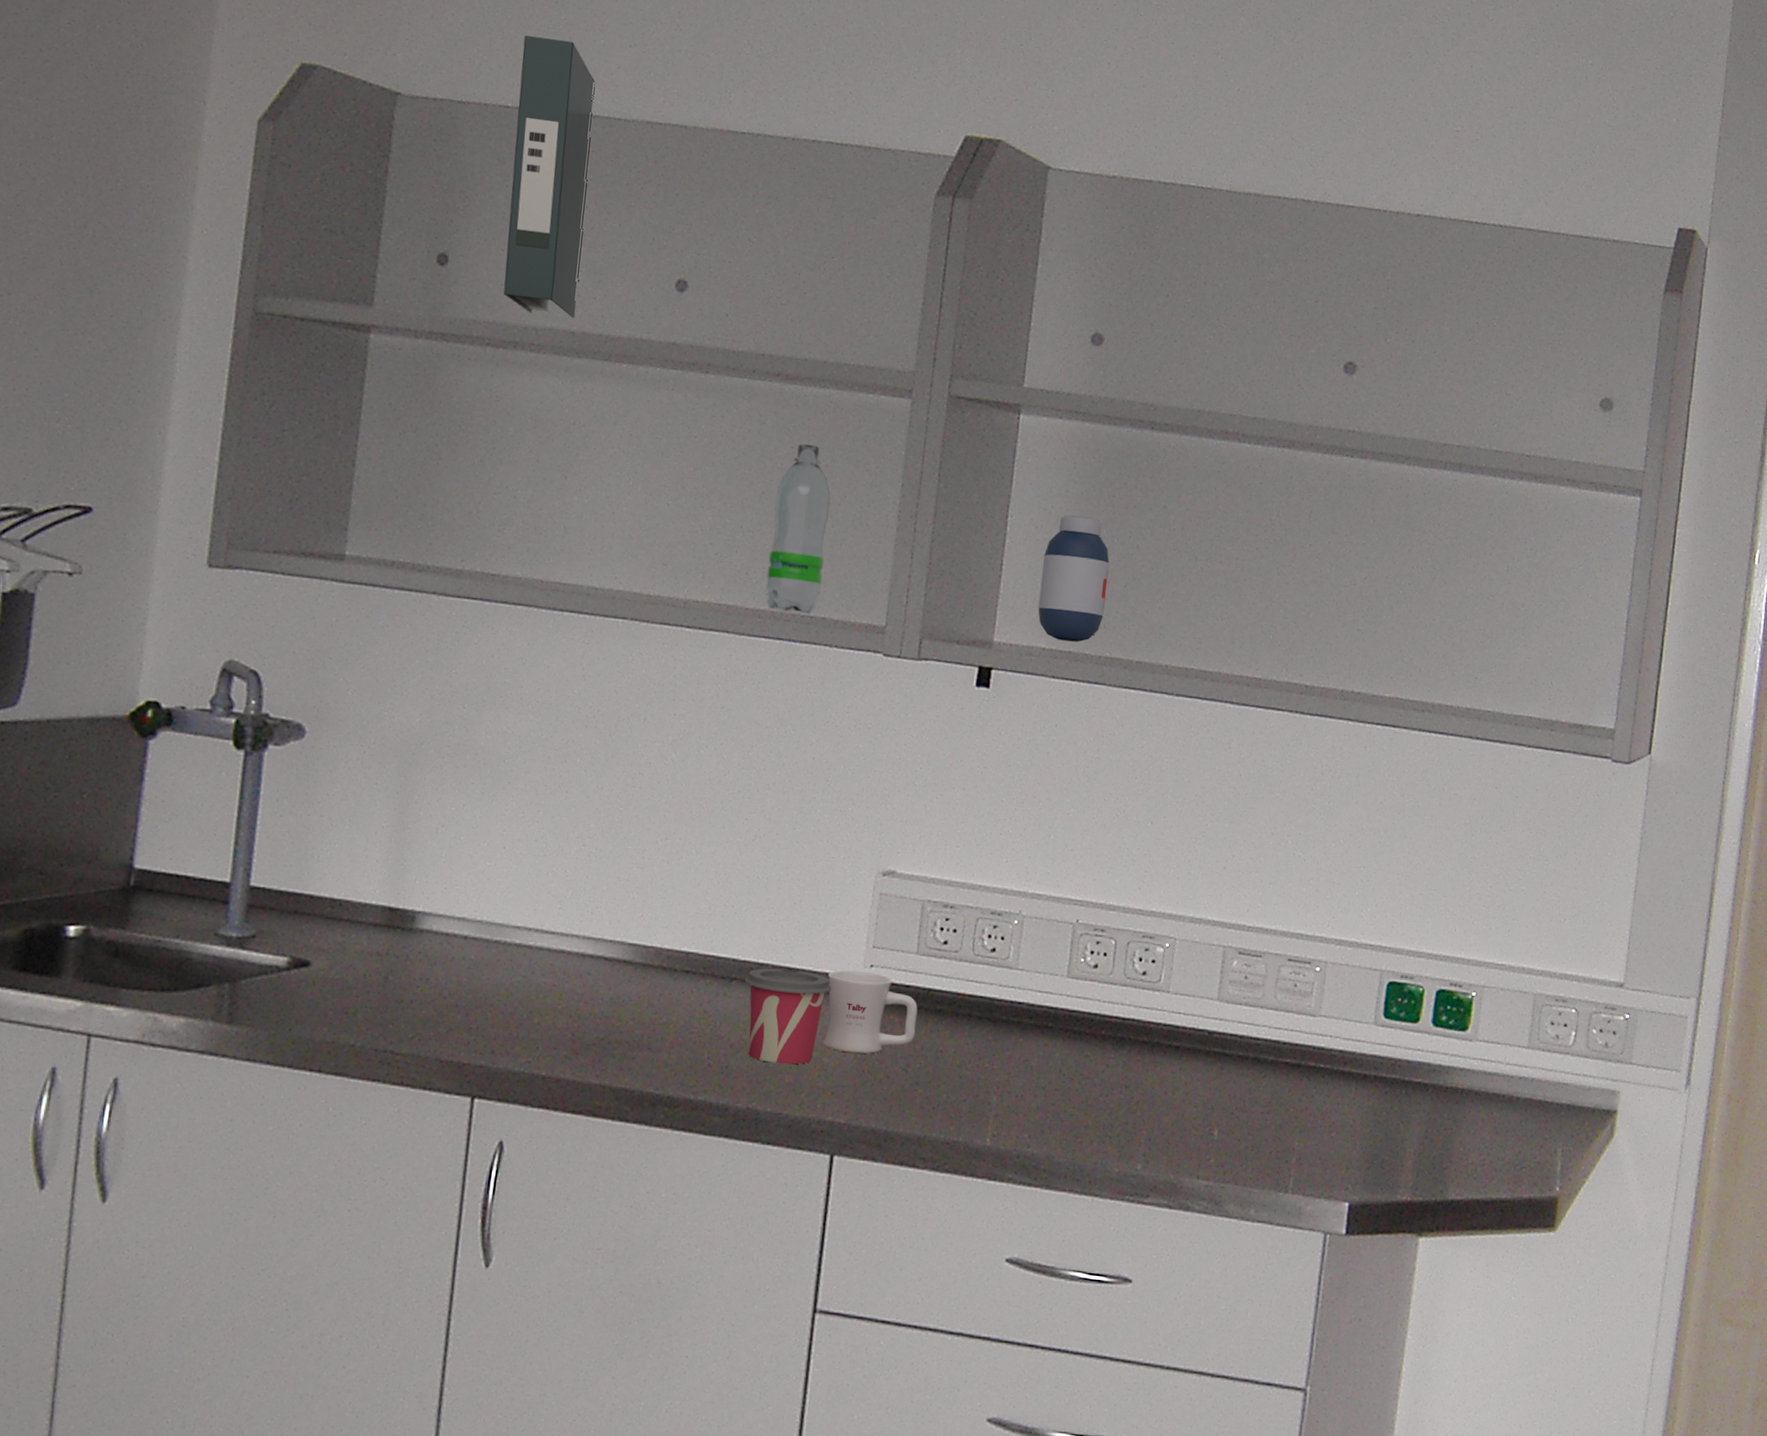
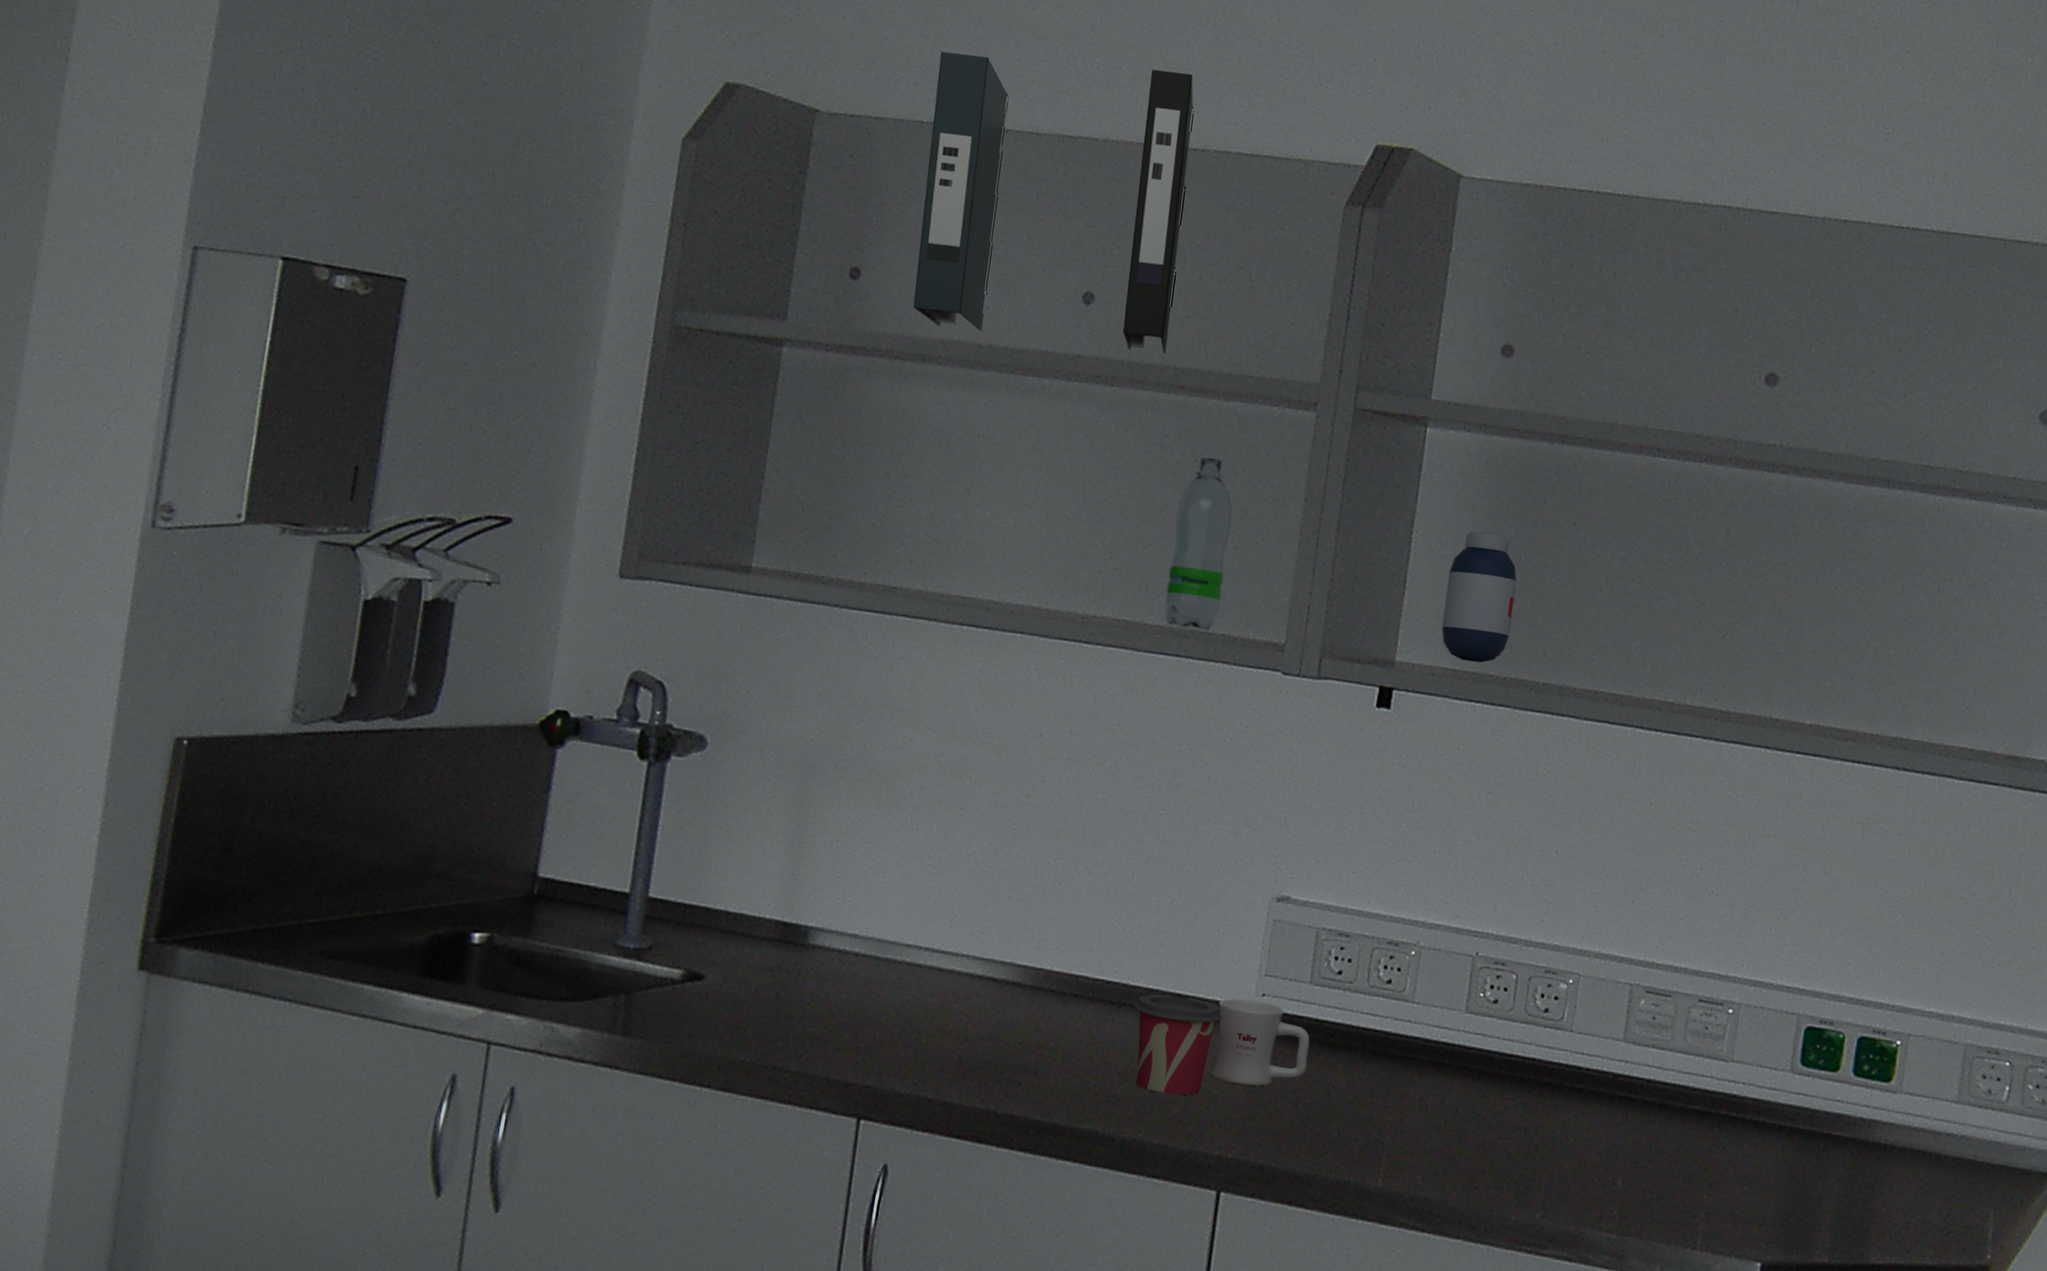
binder: none [717,56,783,342] -> present [1122,69,1194,355]

